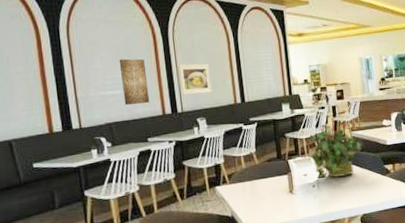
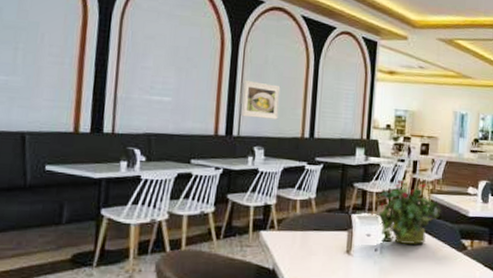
wall art: present [119,59,150,105] -> none [172,61,205,119]

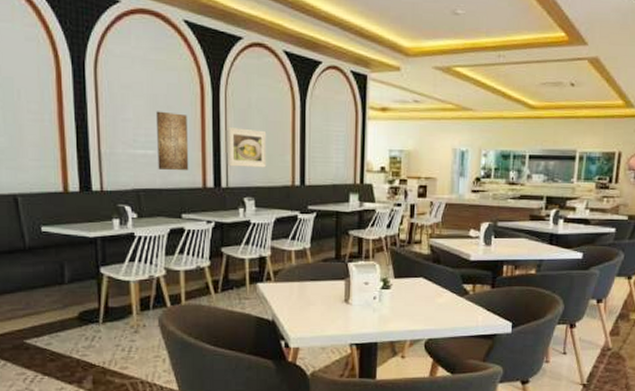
wall art: none [172,61,205,119] -> present [155,111,189,171]
potted plant: present [369,179,443,244] -> none [366,225,443,291]

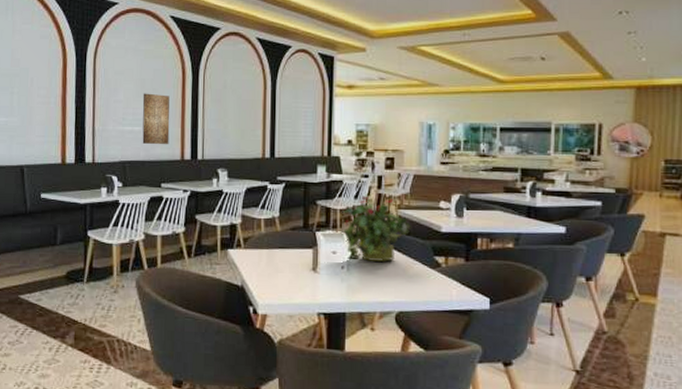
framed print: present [228,128,267,168] -> none [204,106,240,142]
potted plant: none [366,225,443,291] -> present [334,195,412,262]

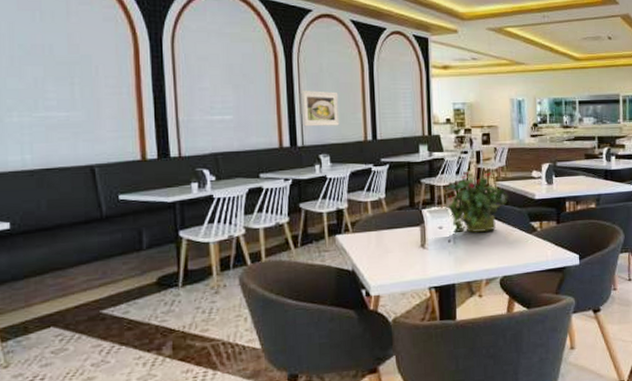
wall art: present [142,93,170,145] -> none [232,79,265,134]
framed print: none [204,106,240,142] -> present [301,91,340,127]

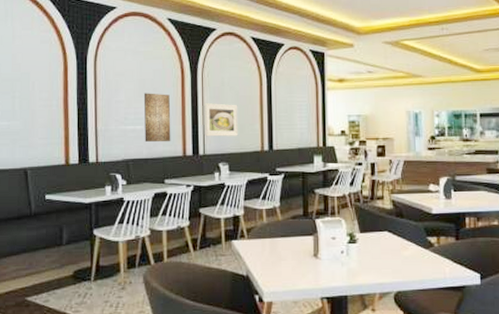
wall art: none [232,79,265,134] -> present [143,93,171,142]
potted plant: present [439,171,510,233] -> none [332,182,405,245]

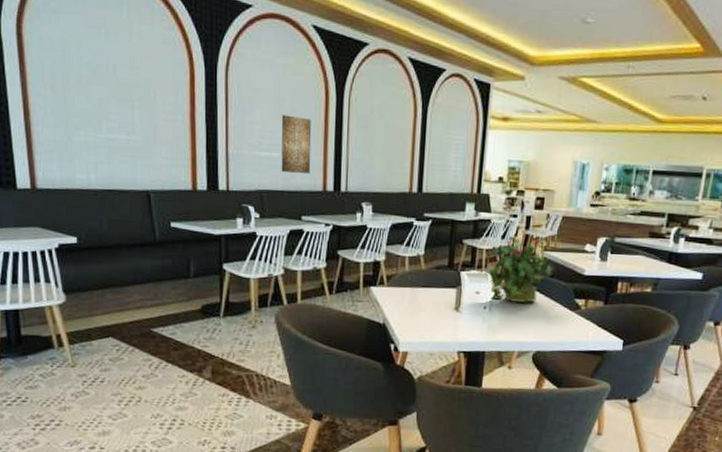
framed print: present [204,103,239,137] -> none [348,133,388,174]
potted plant: none [332,182,405,245] -> present [478,236,556,303]

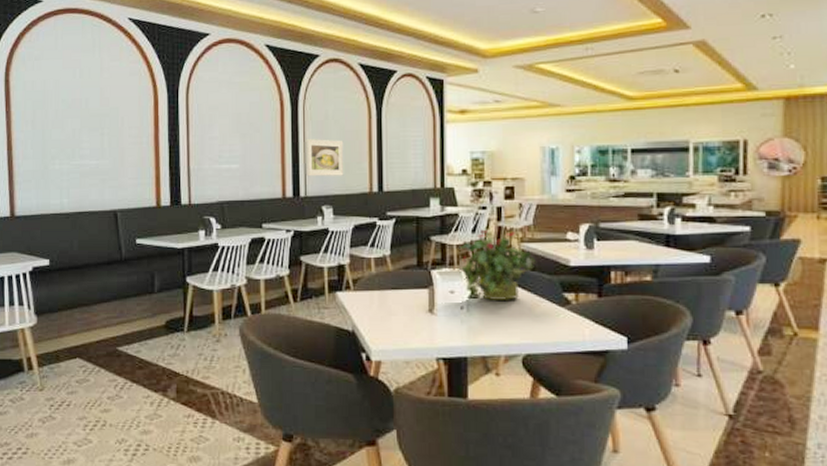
wall art: present [281,115,312,175] -> none [239,128,269,183]
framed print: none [348,133,388,174] -> present [306,139,344,177]

